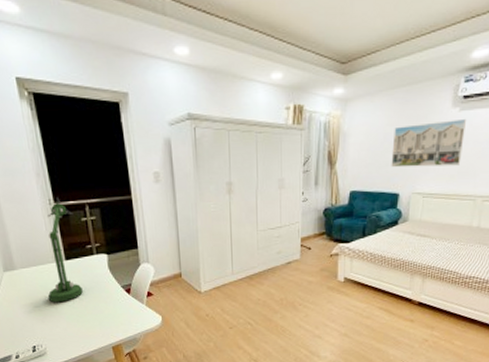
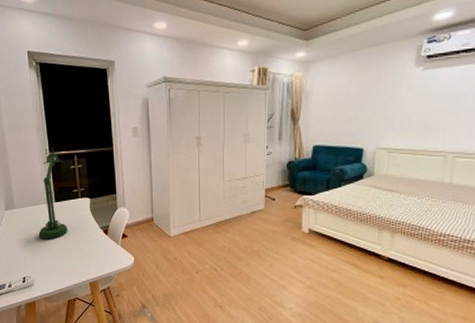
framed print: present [391,118,466,168] -> none [354,76,431,124]

